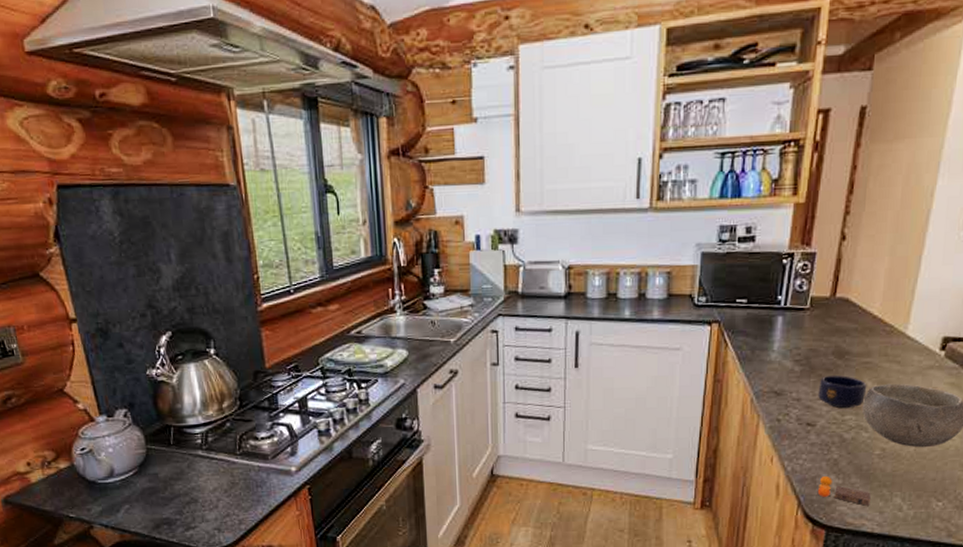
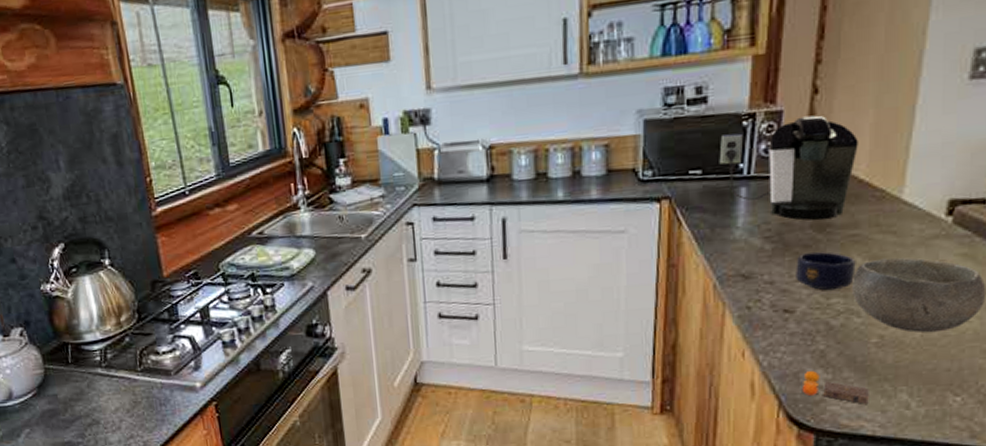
coffee maker: none [761,258,875,348] -> present [719,115,858,221]

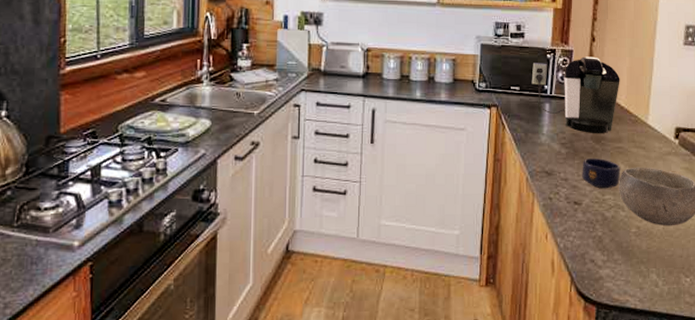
fruit: present [801,370,869,404] -> none [587,252,632,282]

